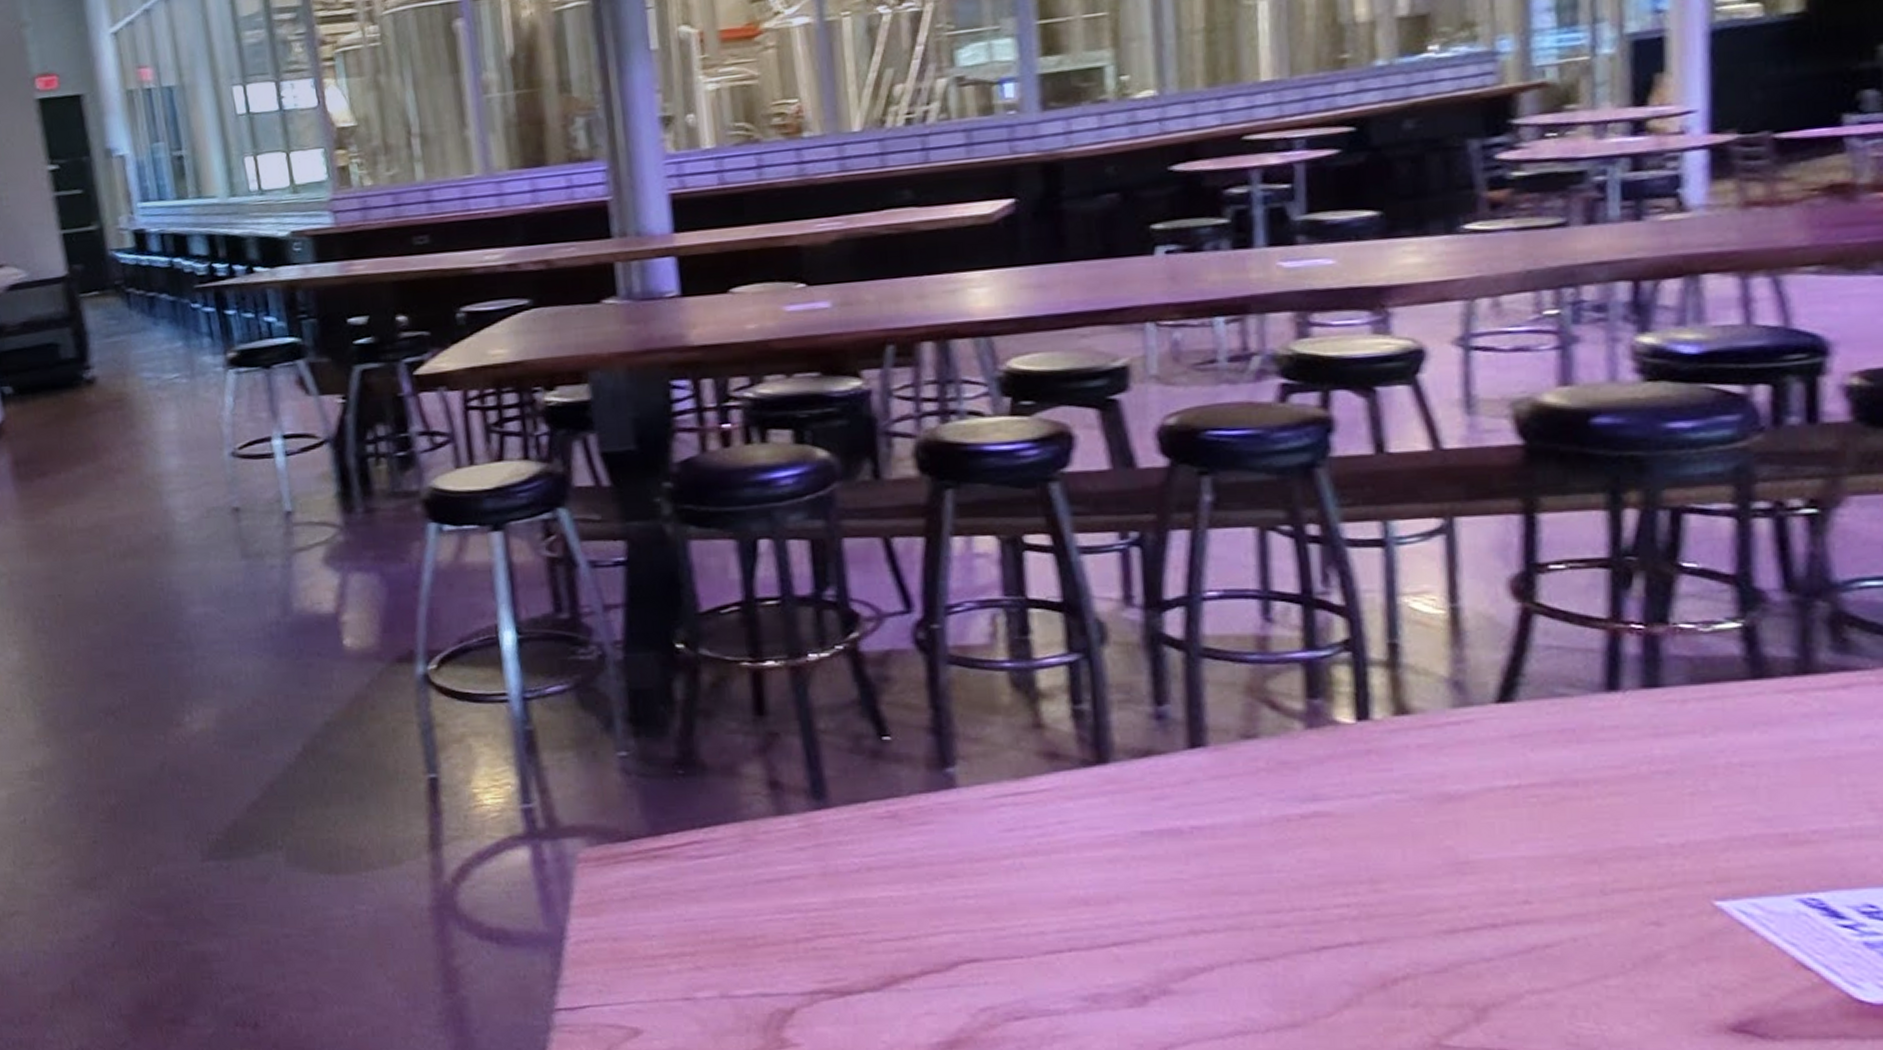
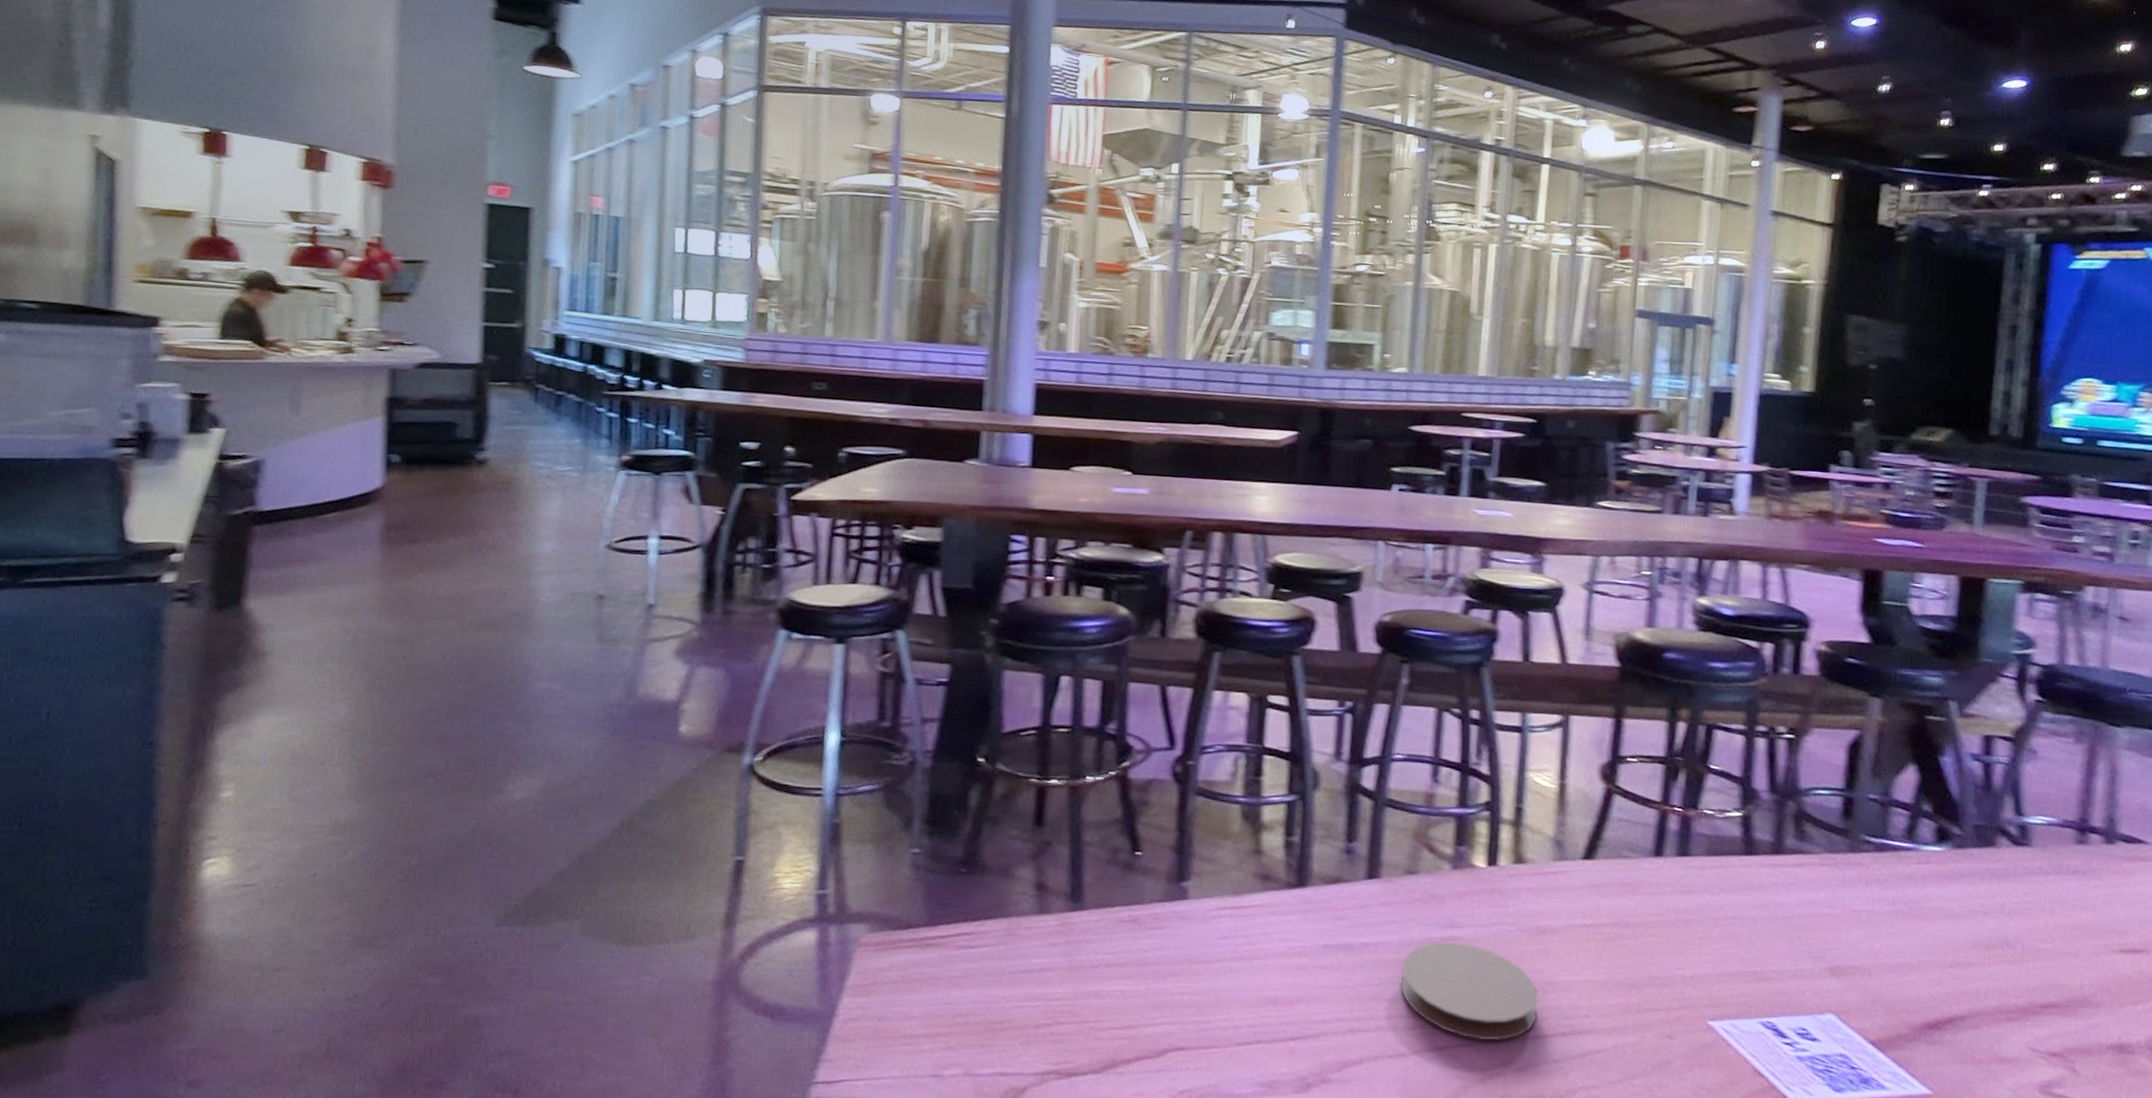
coaster: none [1251,818,1451,938] -> present [1400,941,1539,1041]

